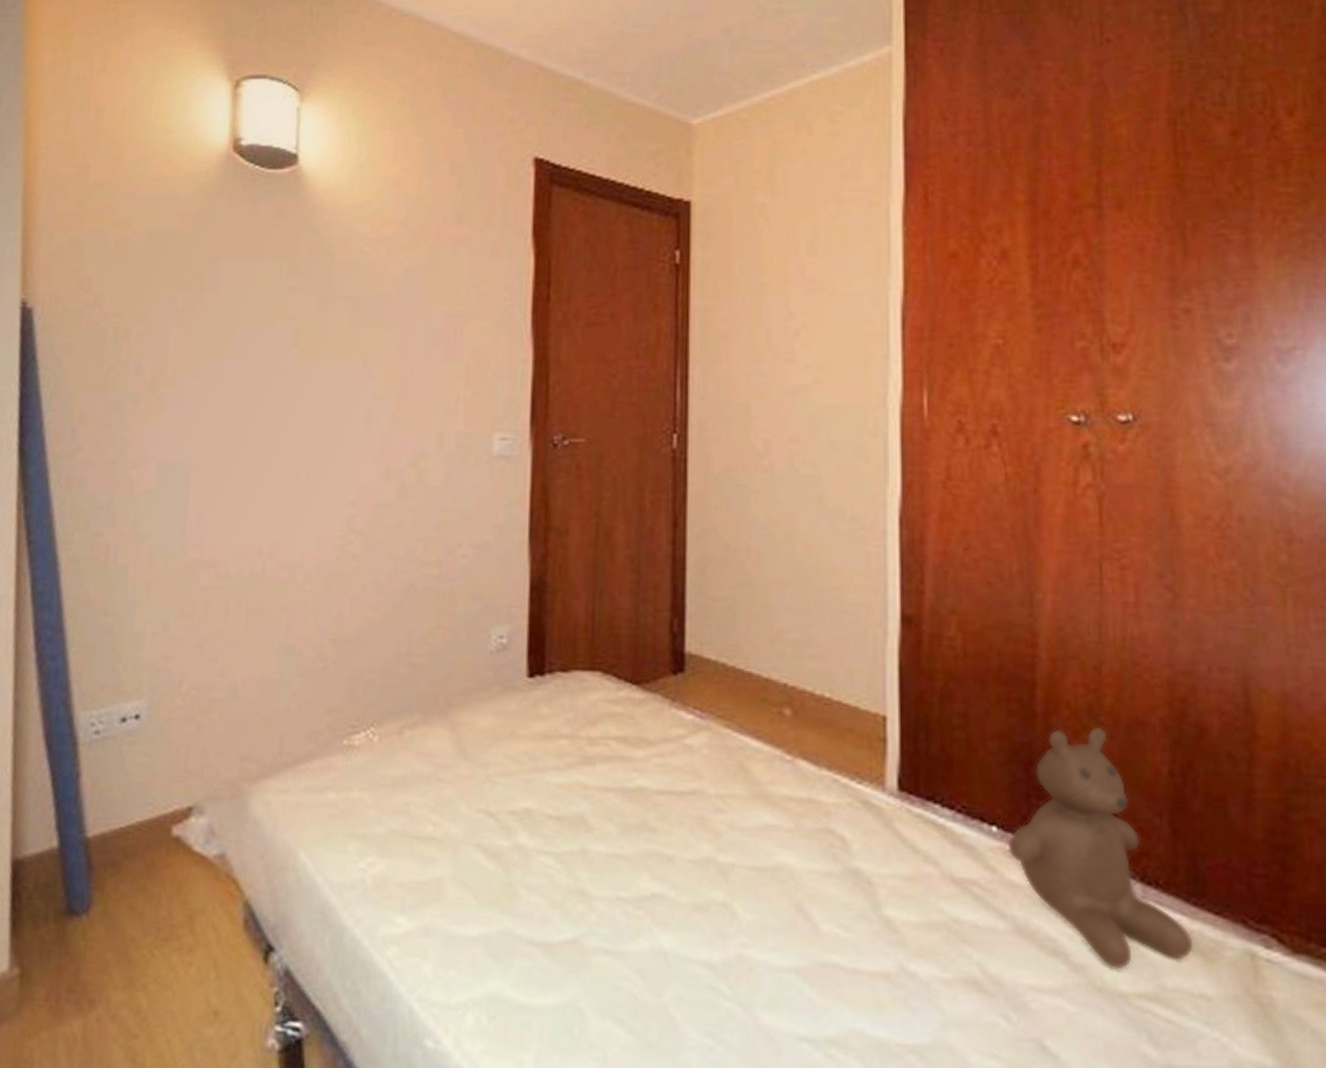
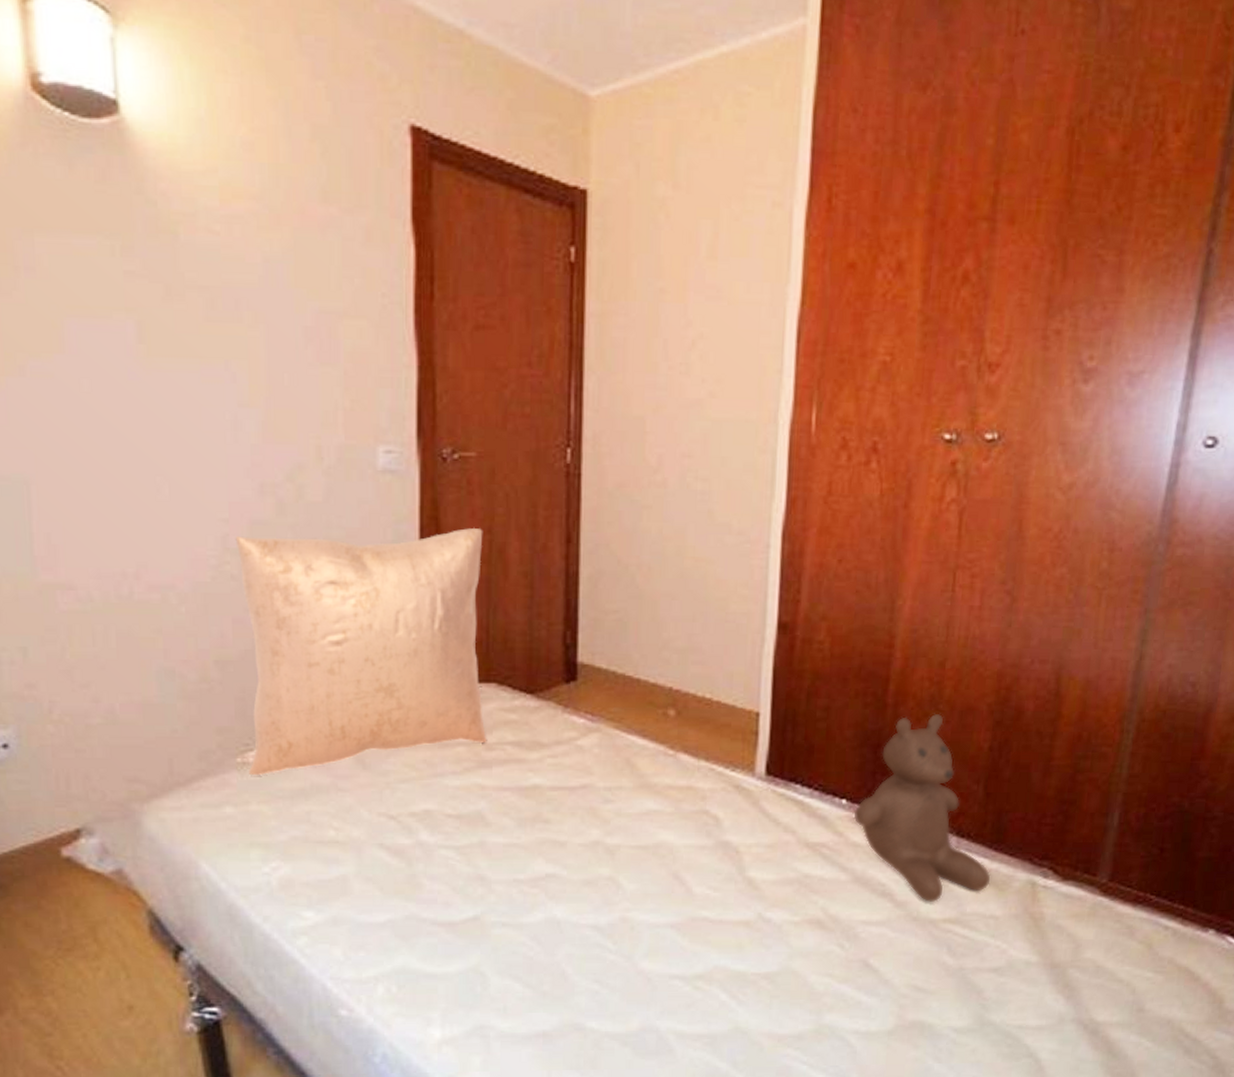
pillow: none [352,511,591,760] -> present [235,527,487,775]

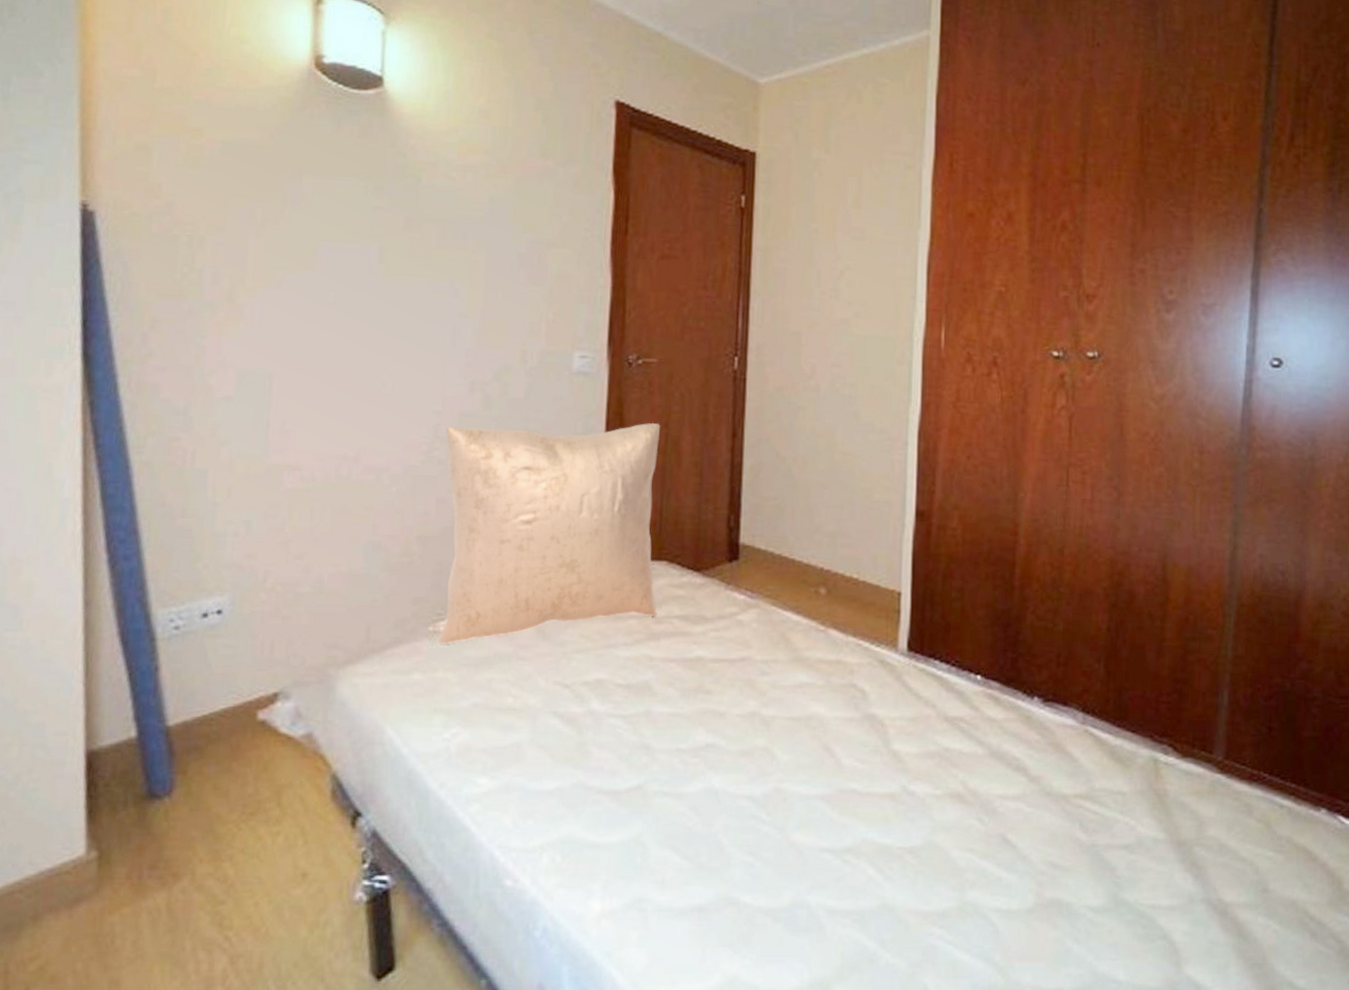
teddy bear: present [853,713,991,903] -> none [988,595,1116,778]

